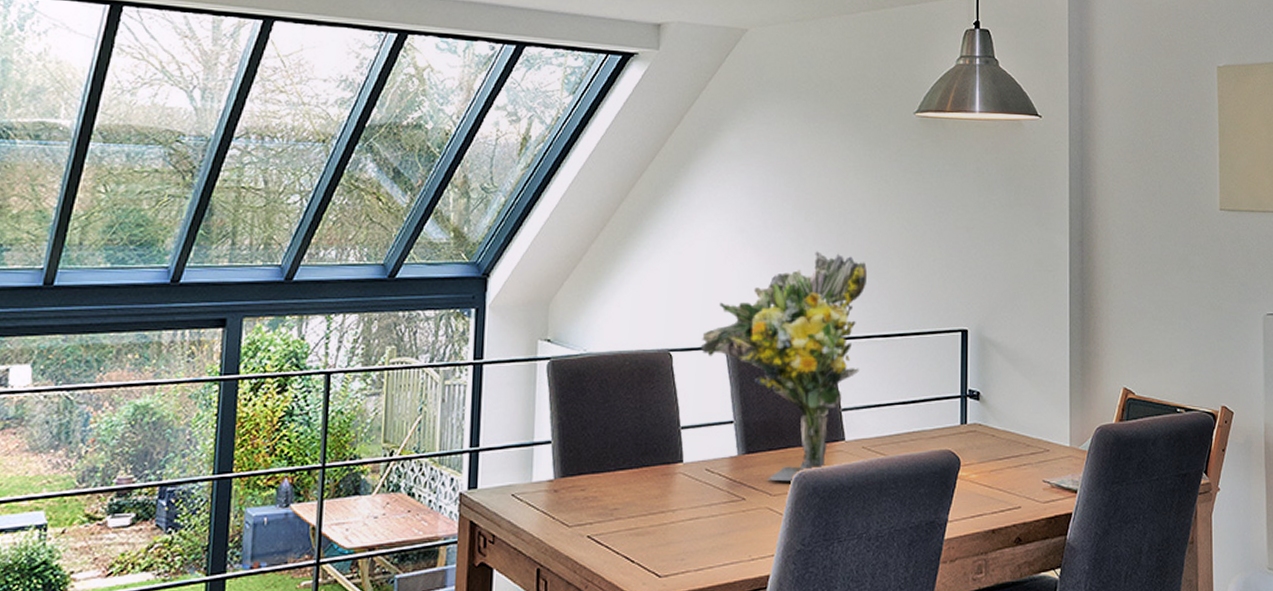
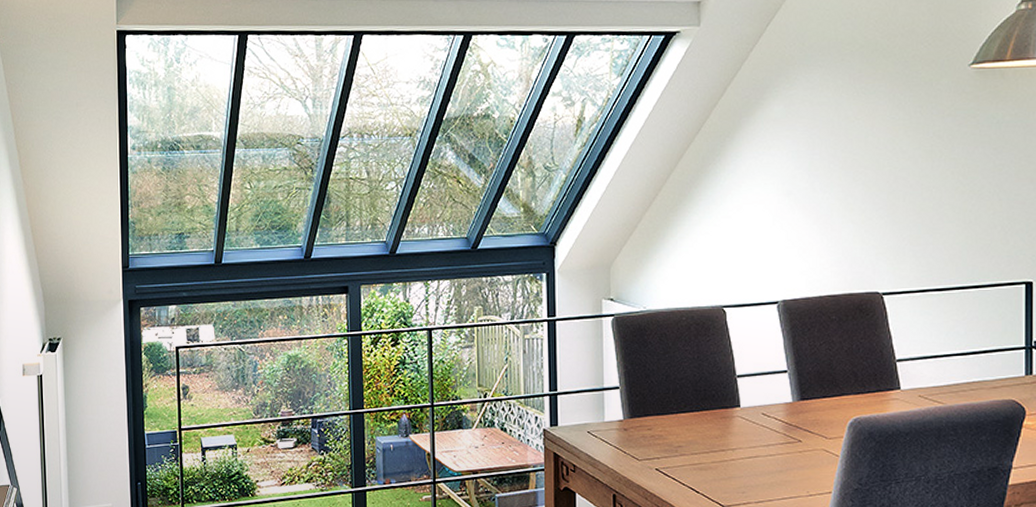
bouquet: present [700,251,868,482] -> none [752,210,921,427]

